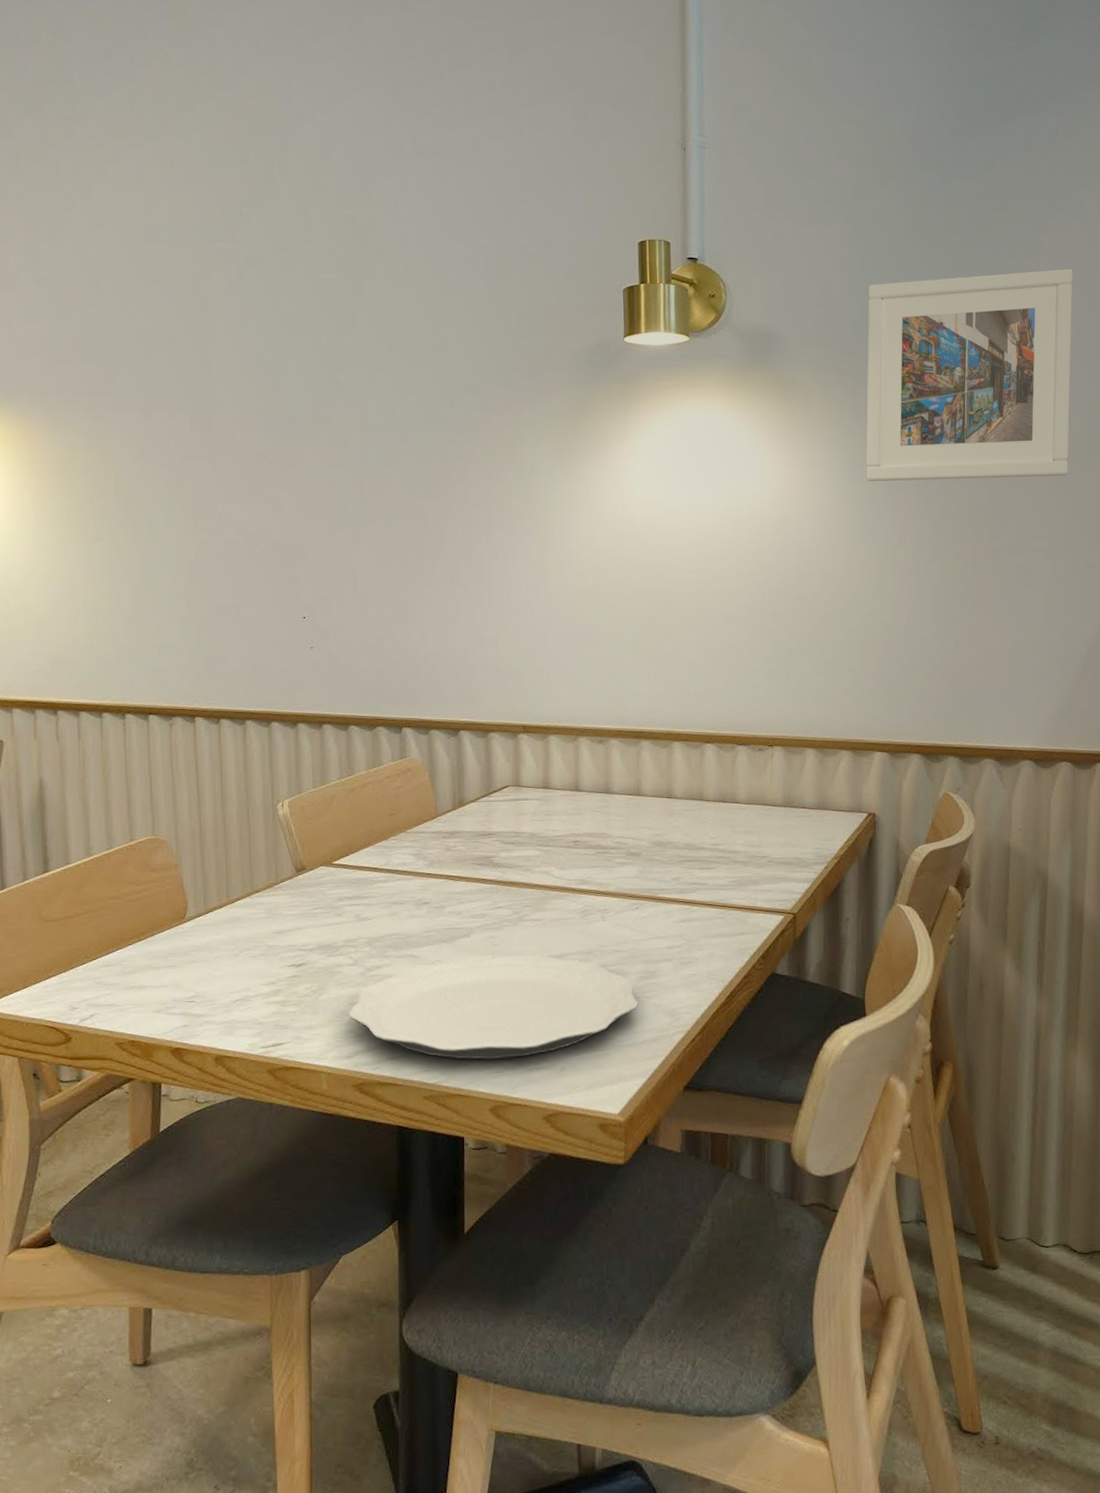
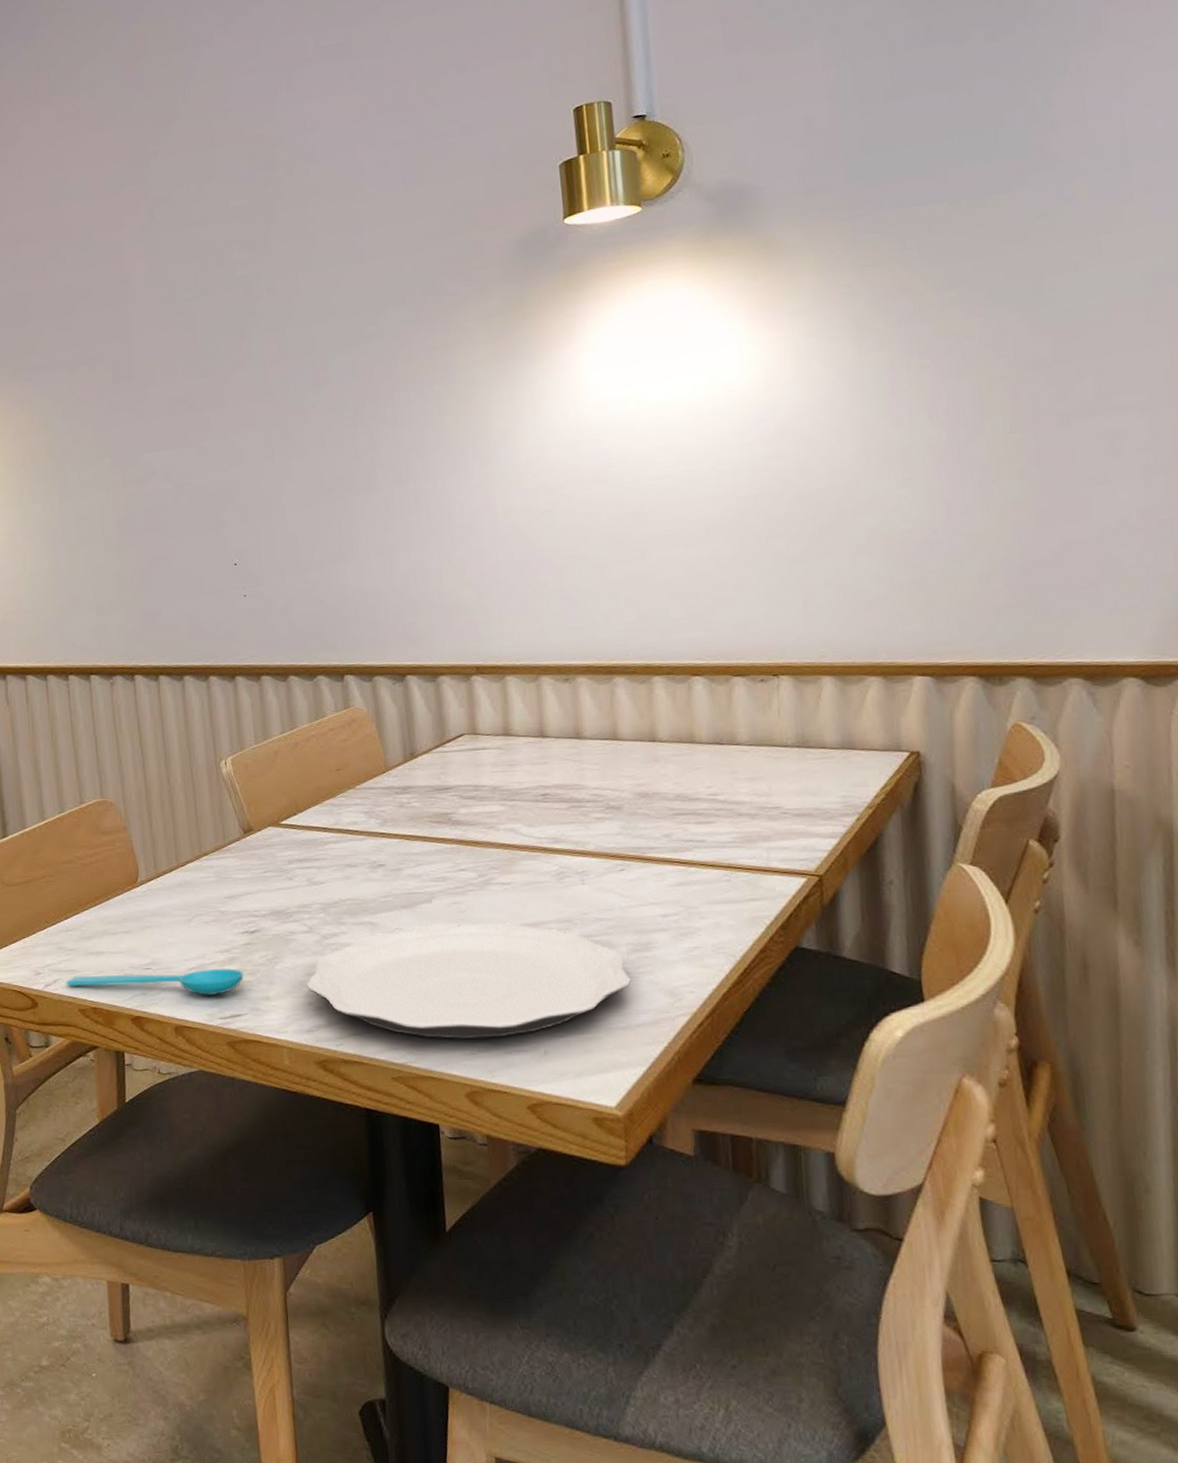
spoon: none [103,999,288,1027] -> present [66,968,244,996]
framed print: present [865,268,1074,482] -> none [865,42,1167,348]

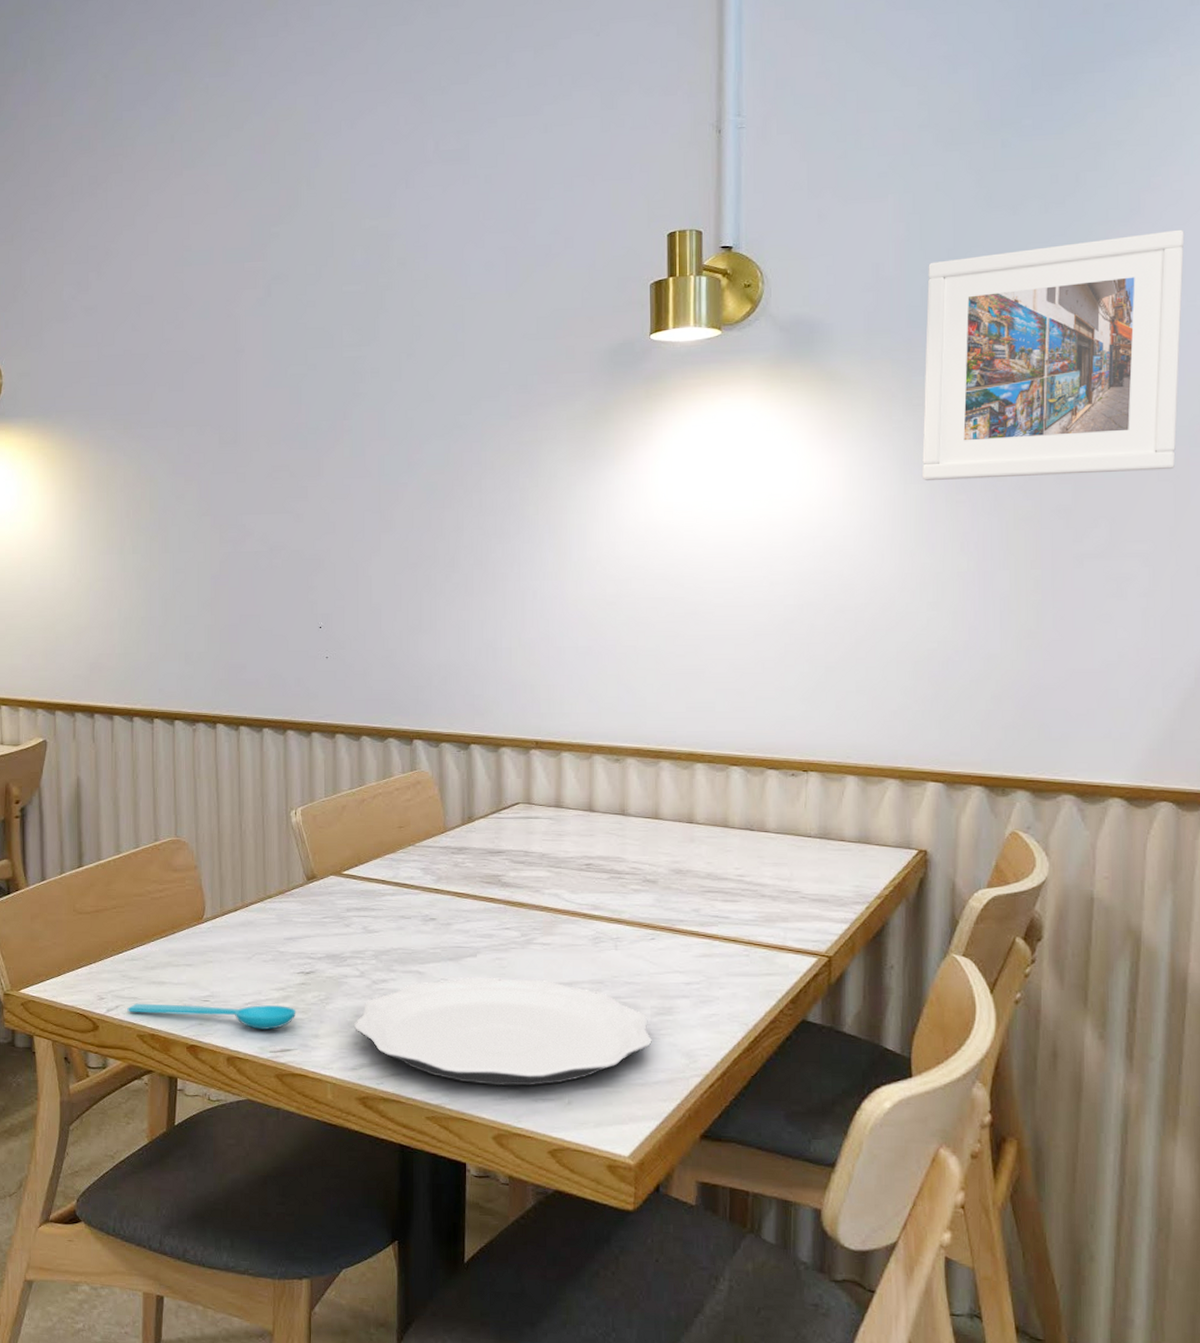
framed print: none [865,42,1167,348] -> present [921,229,1185,482]

